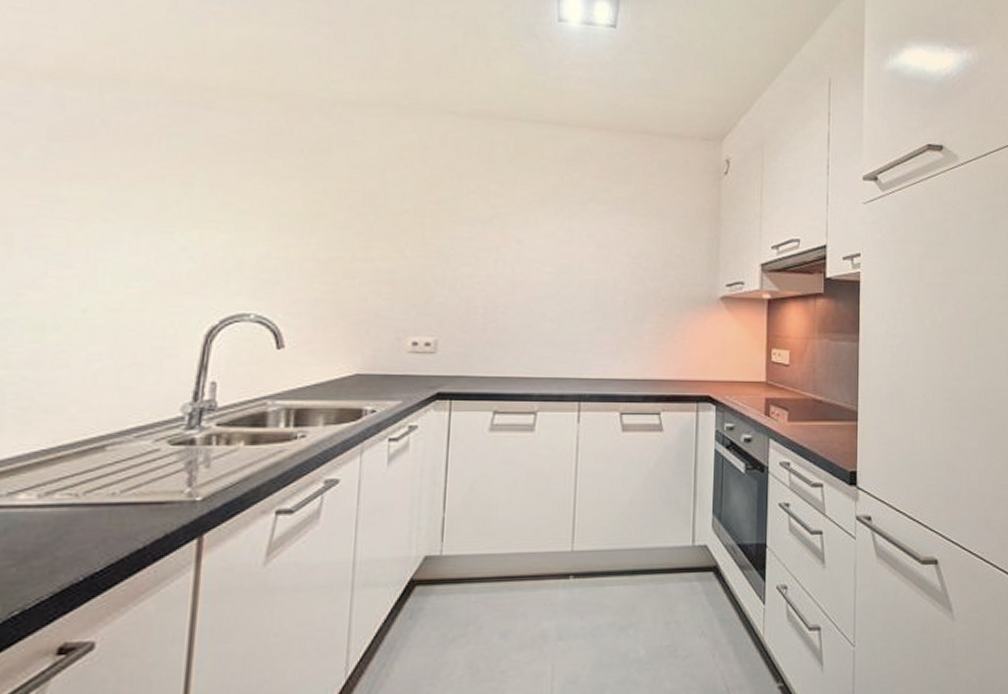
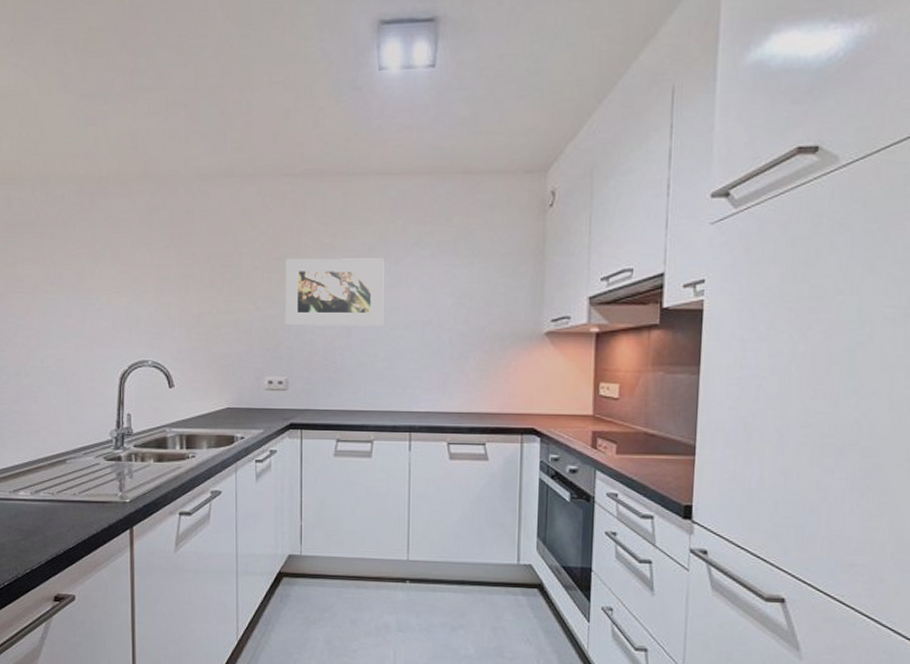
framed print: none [438,203,557,284] -> present [286,258,384,326]

